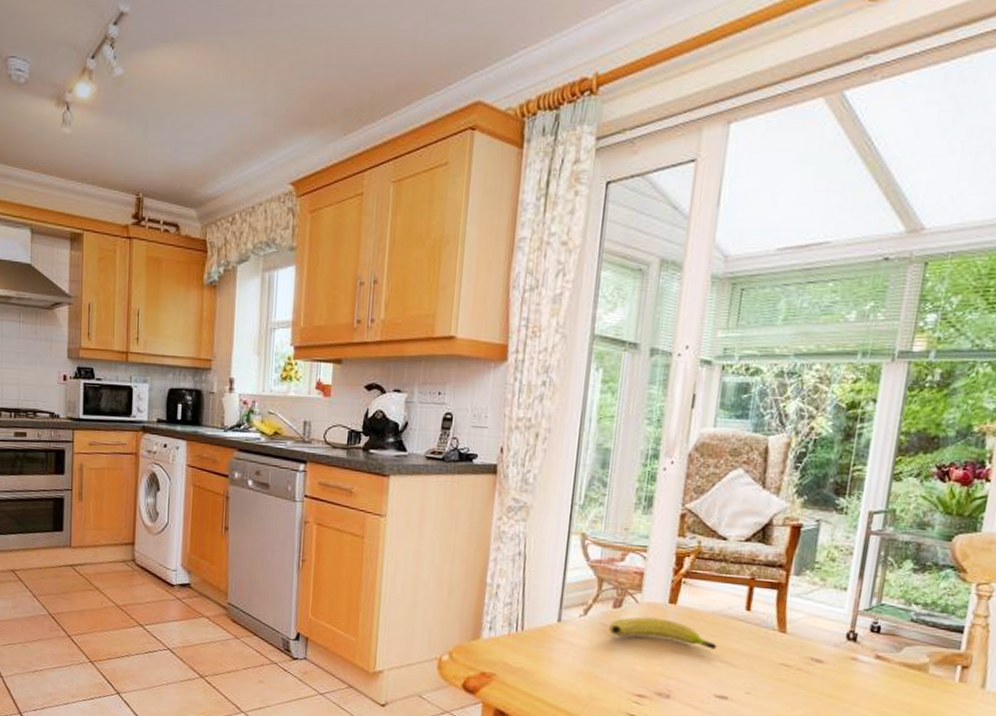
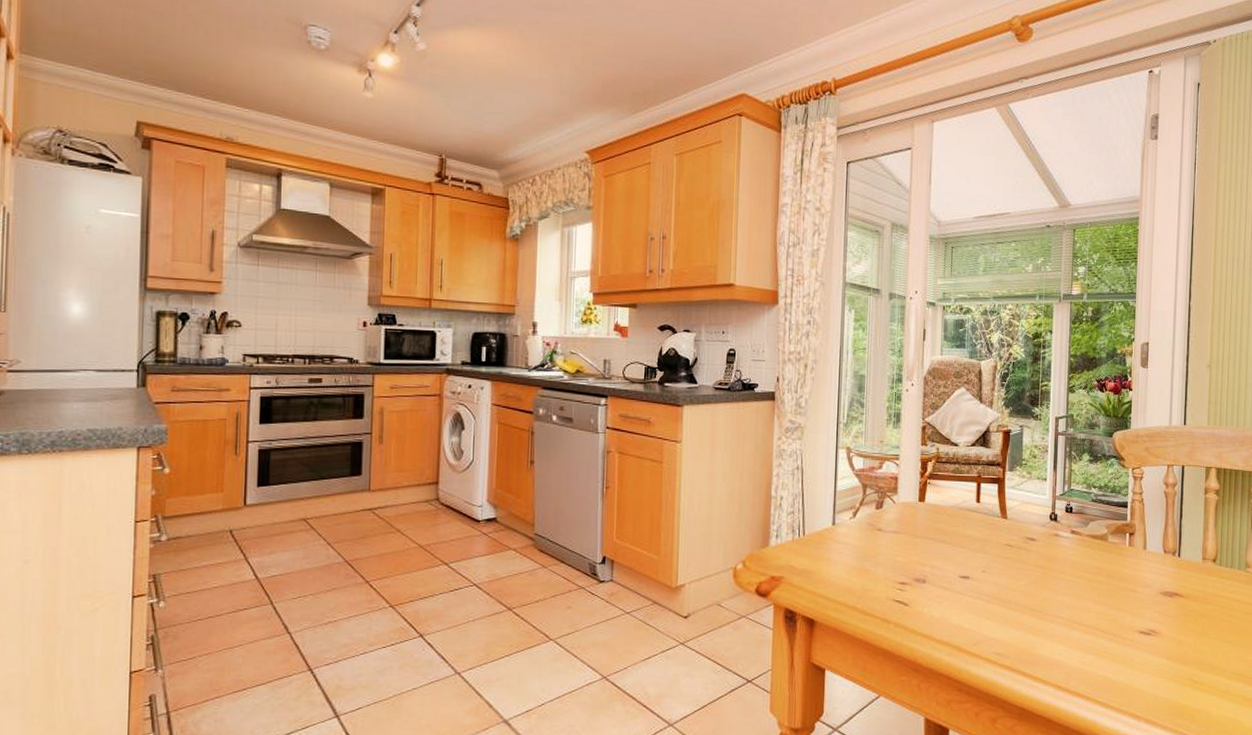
fruit: present [609,617,718,650] -> none [874,515,958,538]

